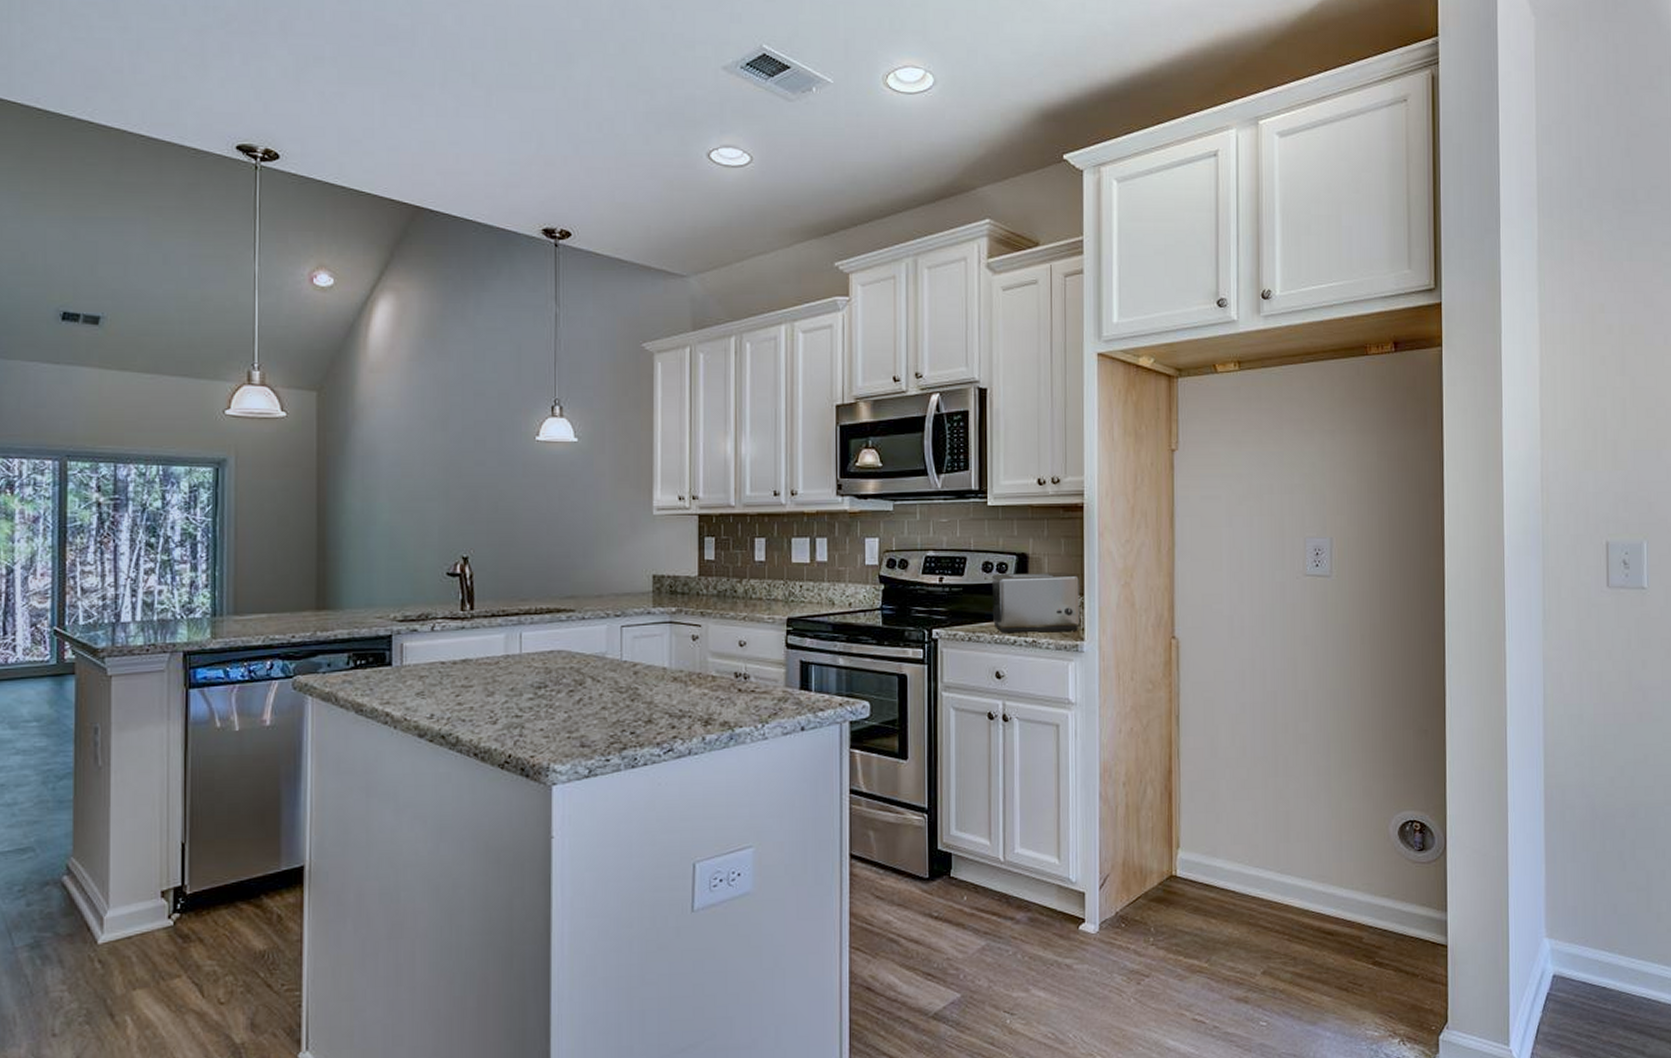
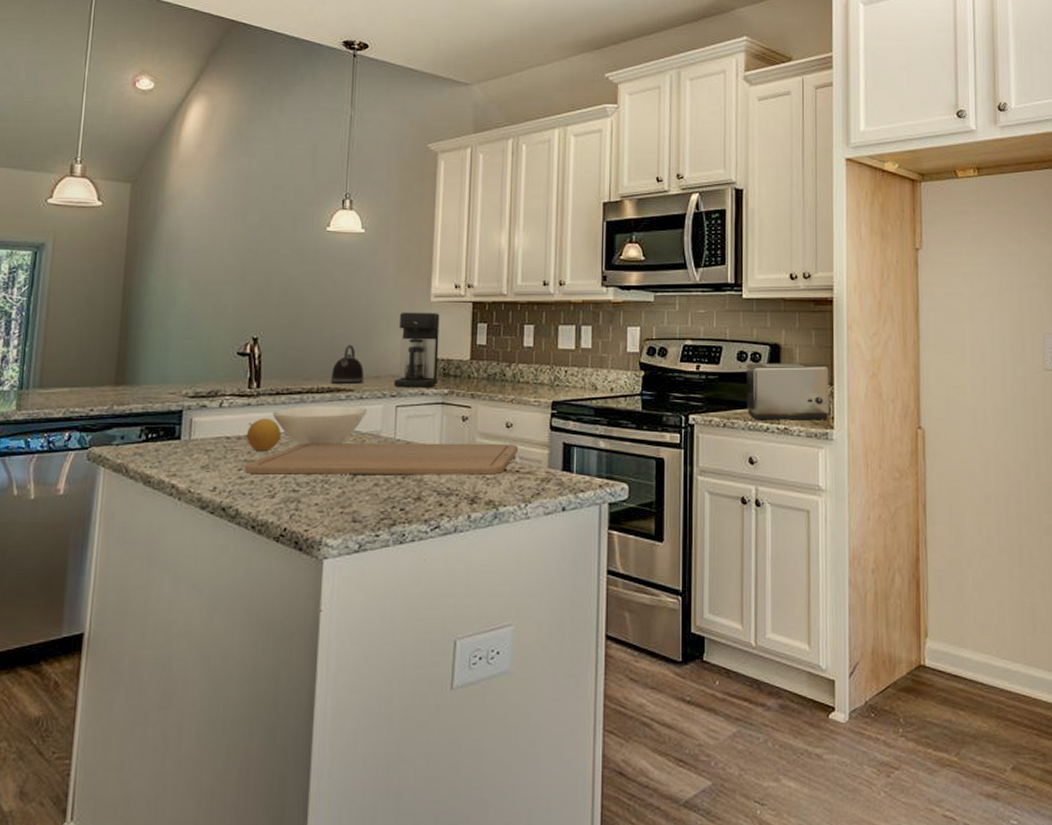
fruit: none [463,642,499,677] -> present [247,418,281,452]
chopping board: none [463,662,754,701] -> present [245,442,519,475]
bowl: none [489,627,591,669] -> present [272,406,367,445]
kettle: none [549,562,586,604] -> present [330,344,365,384]
coffee maker: none [617,526,664,607] -> present [393,312,440,388]

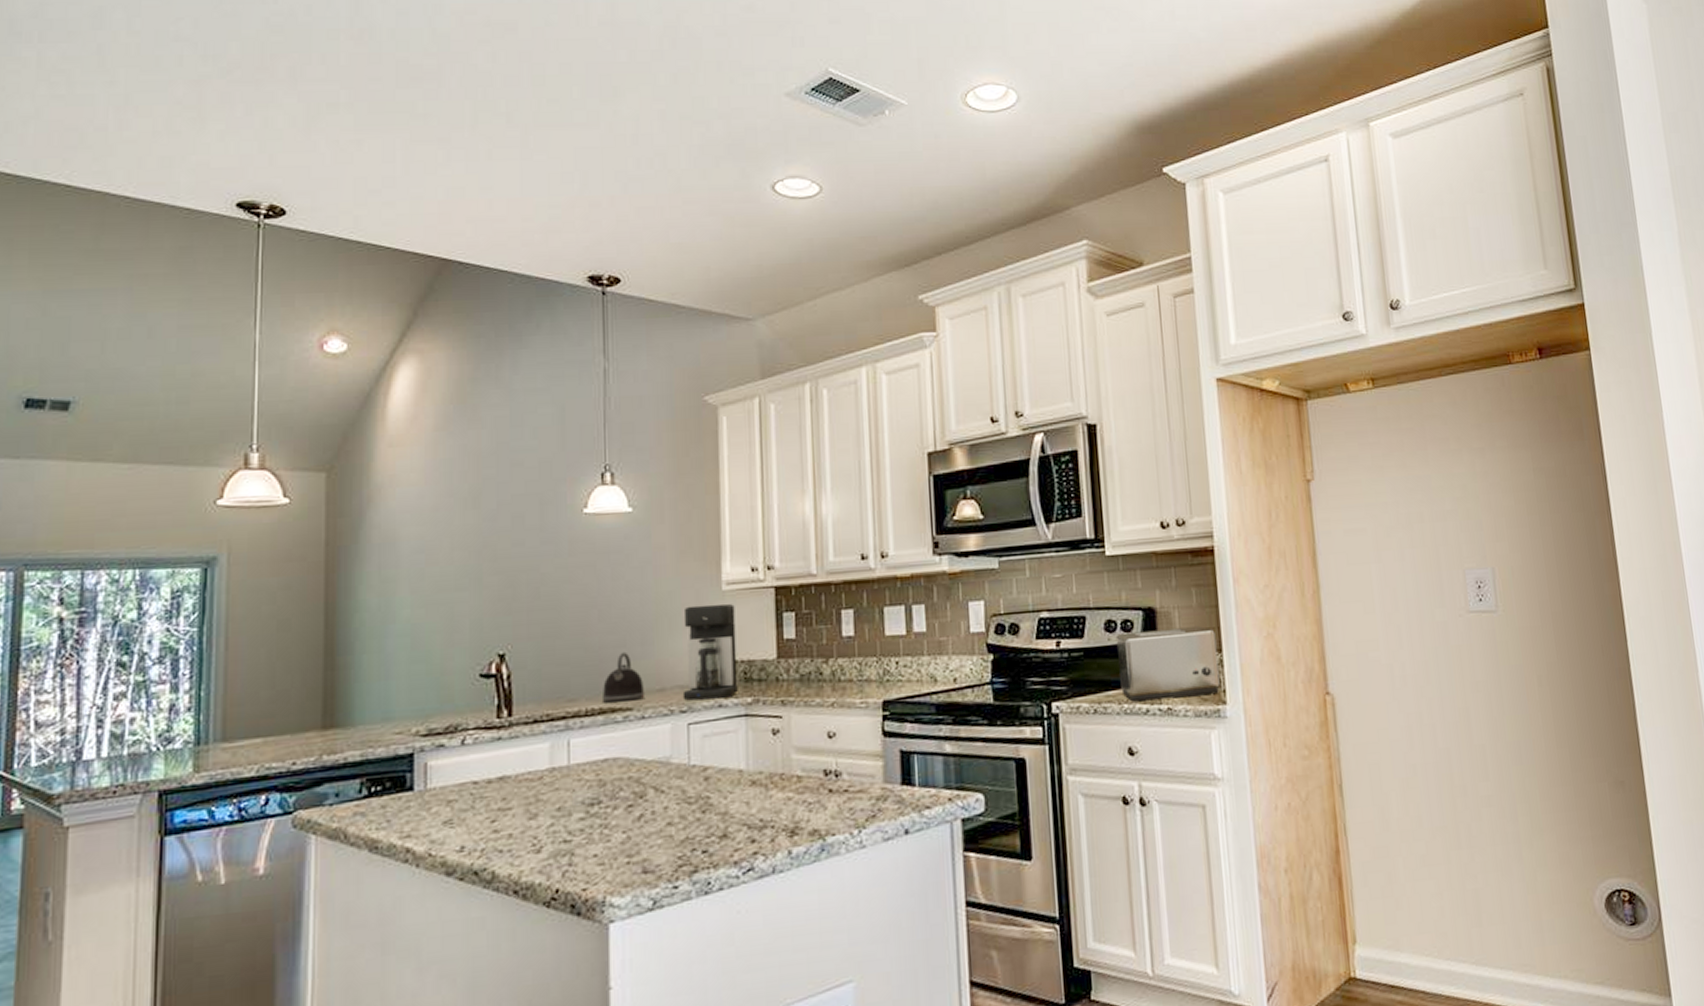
chopping board: present [245,442,519,475] -> none [500,757,846,826]
fruit: present [247,418,281,452] -> none [500,753,543,797]
bowl: present [272,406,367,445] -> none [530,728,652,784]

